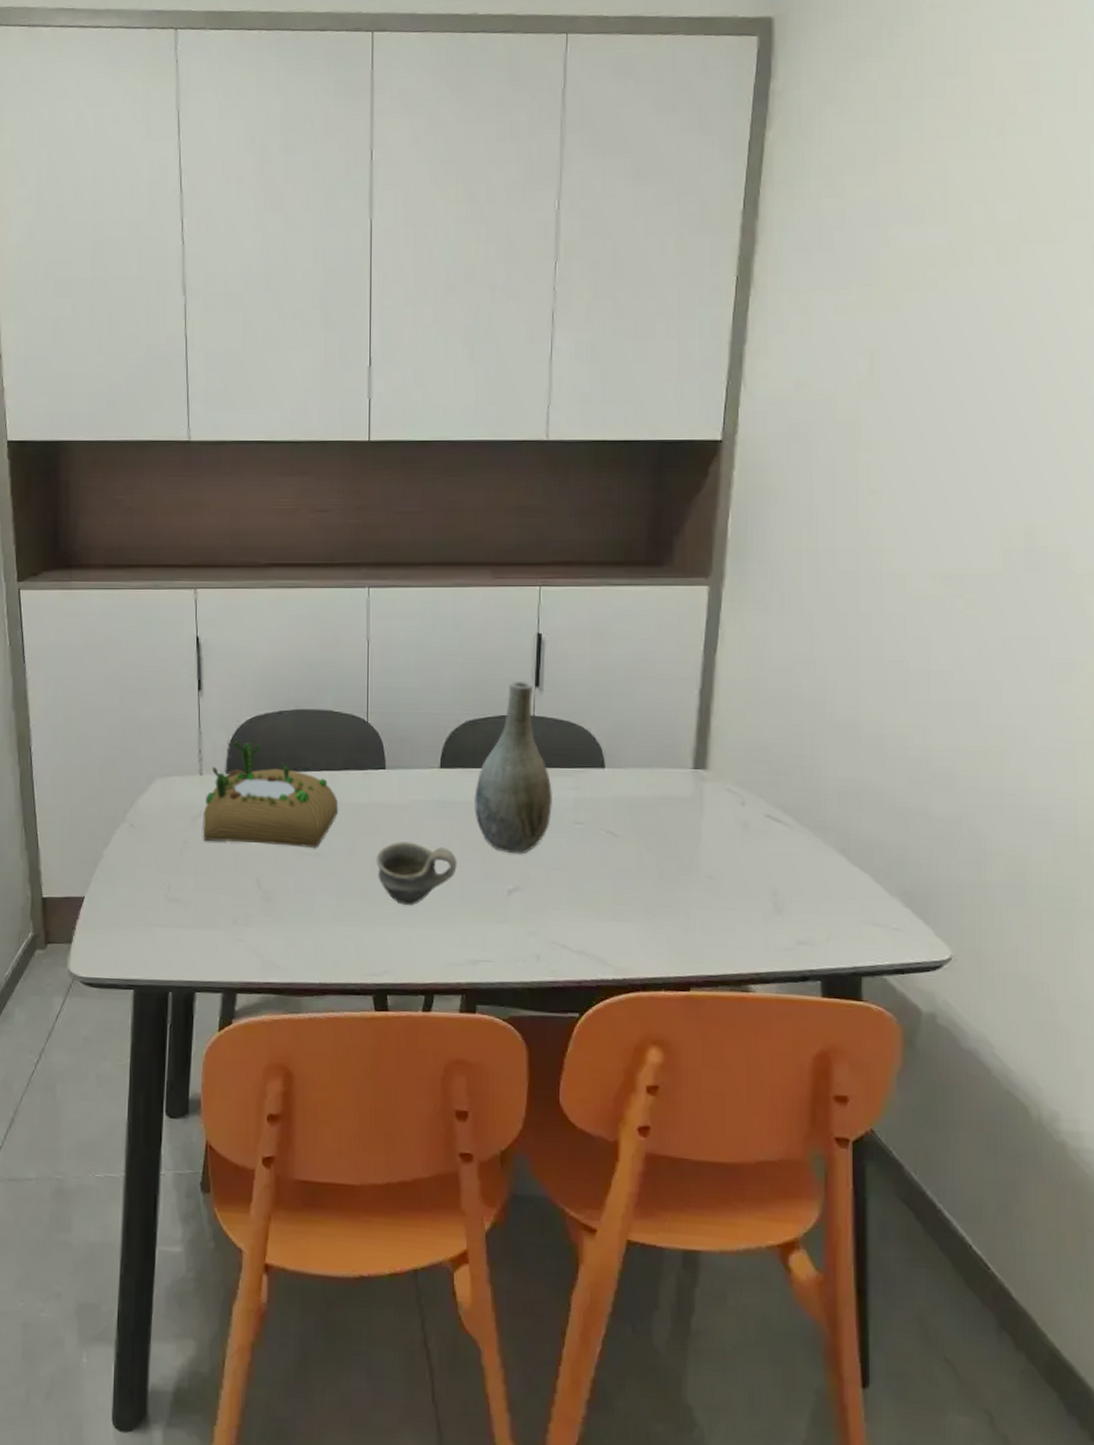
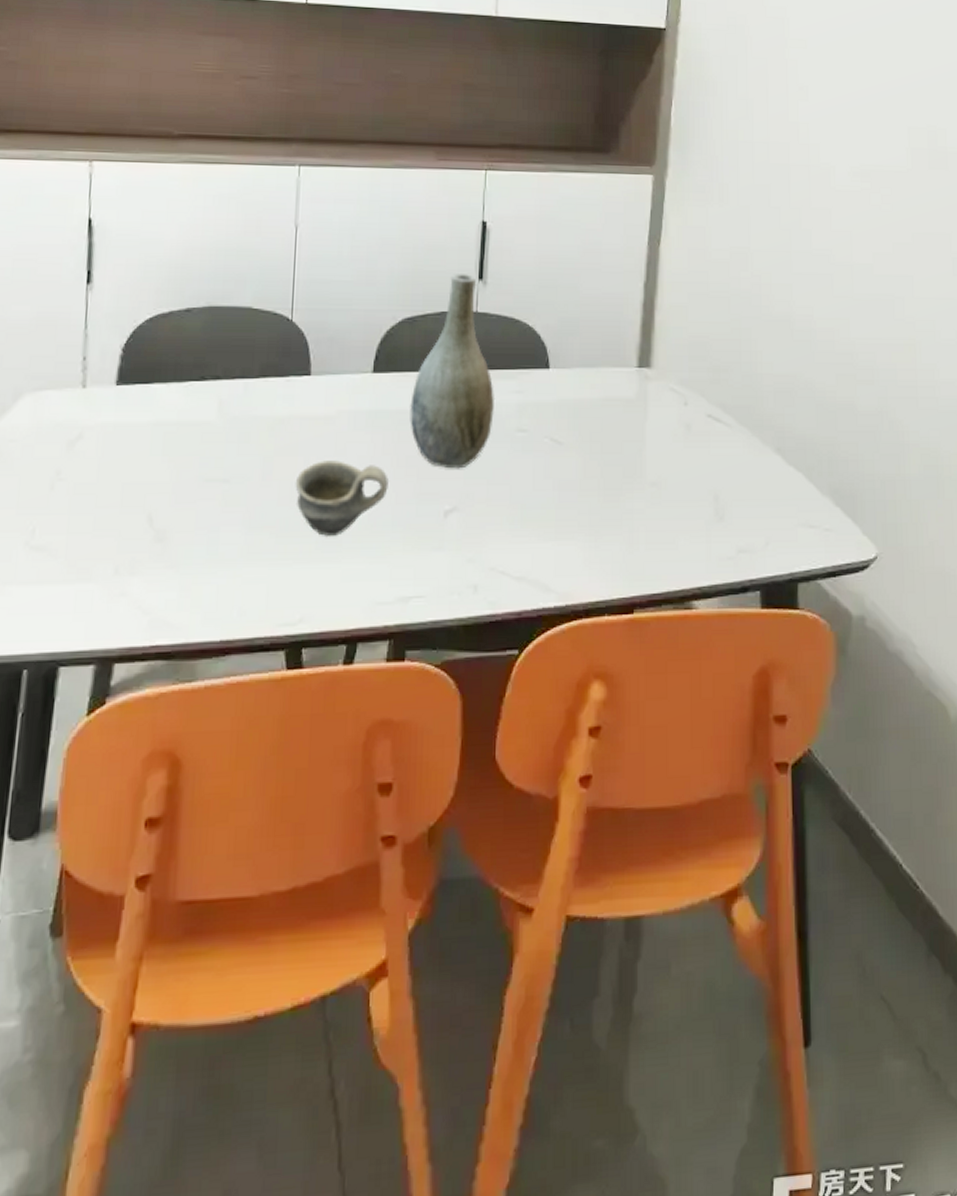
succulent planter: present [203,741,338,848] -> none [82,345,253,472]

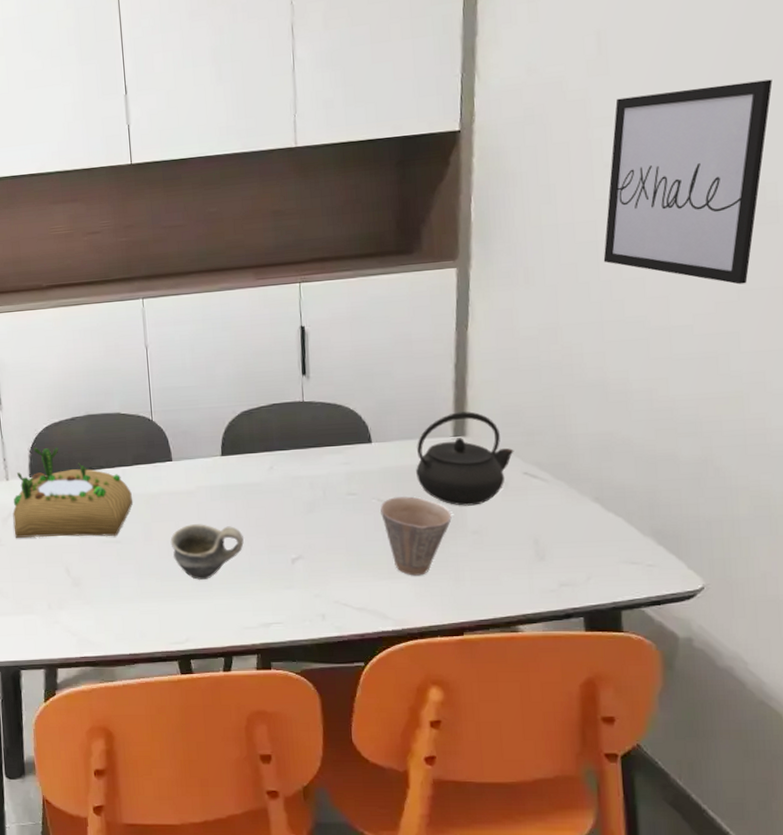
succulent planter: none [82,345,253,472] -> present [12,448,133,538]
vase: present [410,274,496,469] -> none [254,371,326,527]
cup: none [553,437,630,537] -> present [380,496,452,576]
kettle: none [595,339,699,452] -> present [416,411,514,506]
wall art: none [794,23,943,227] -> present [603,79,773,285]

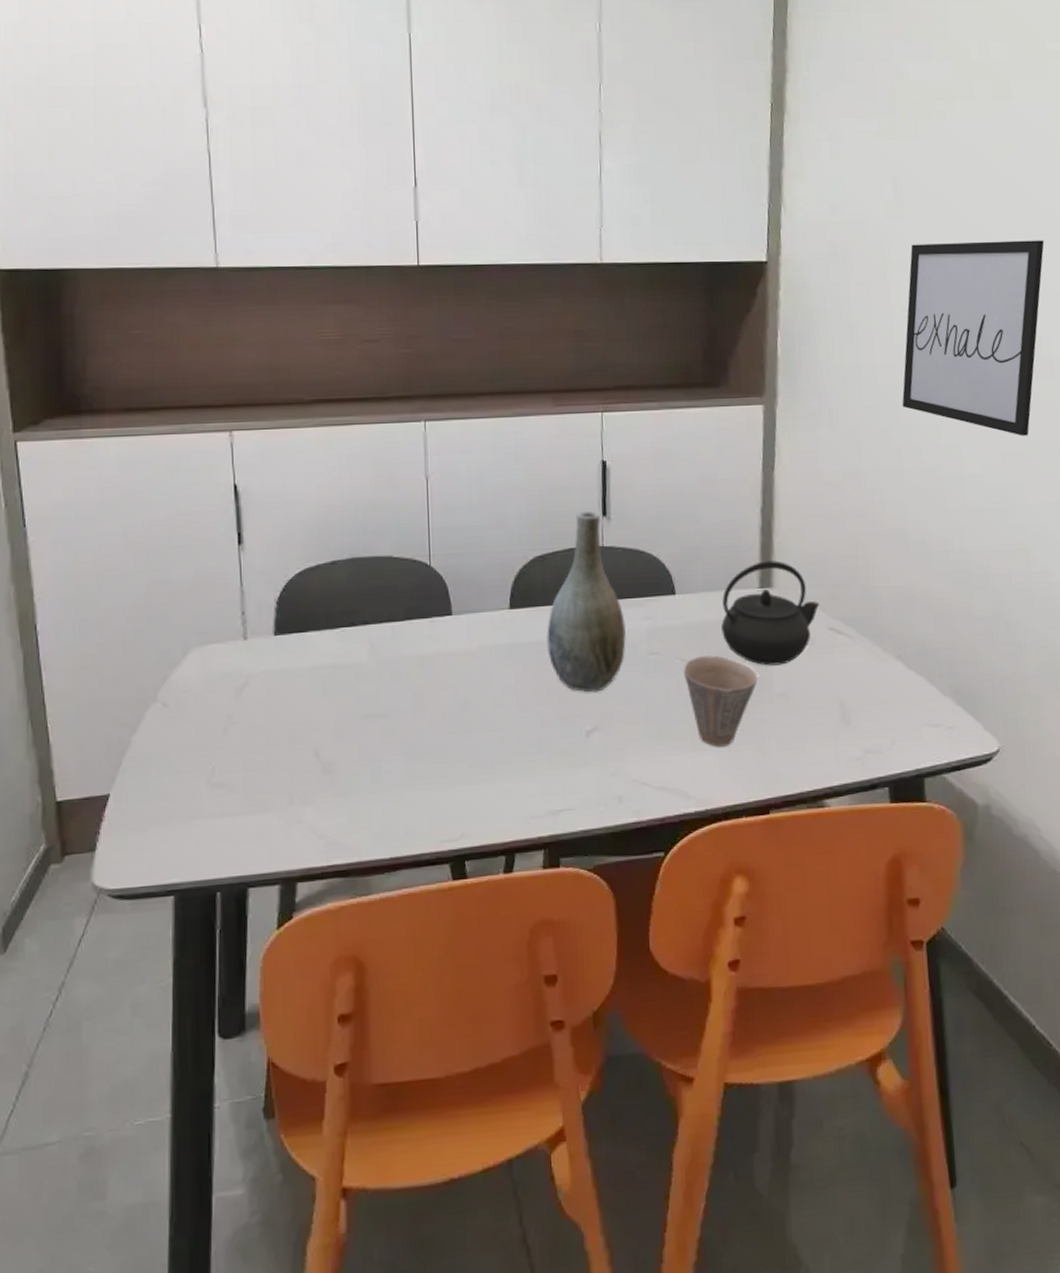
succulent planter: present [12,448,133,538] -> none [250,598,402,713]
cup: present [170,524,245,580] -> none [446,691,533,760]
vase: none [254,371,326,527] -> present [547,511,627,693]

